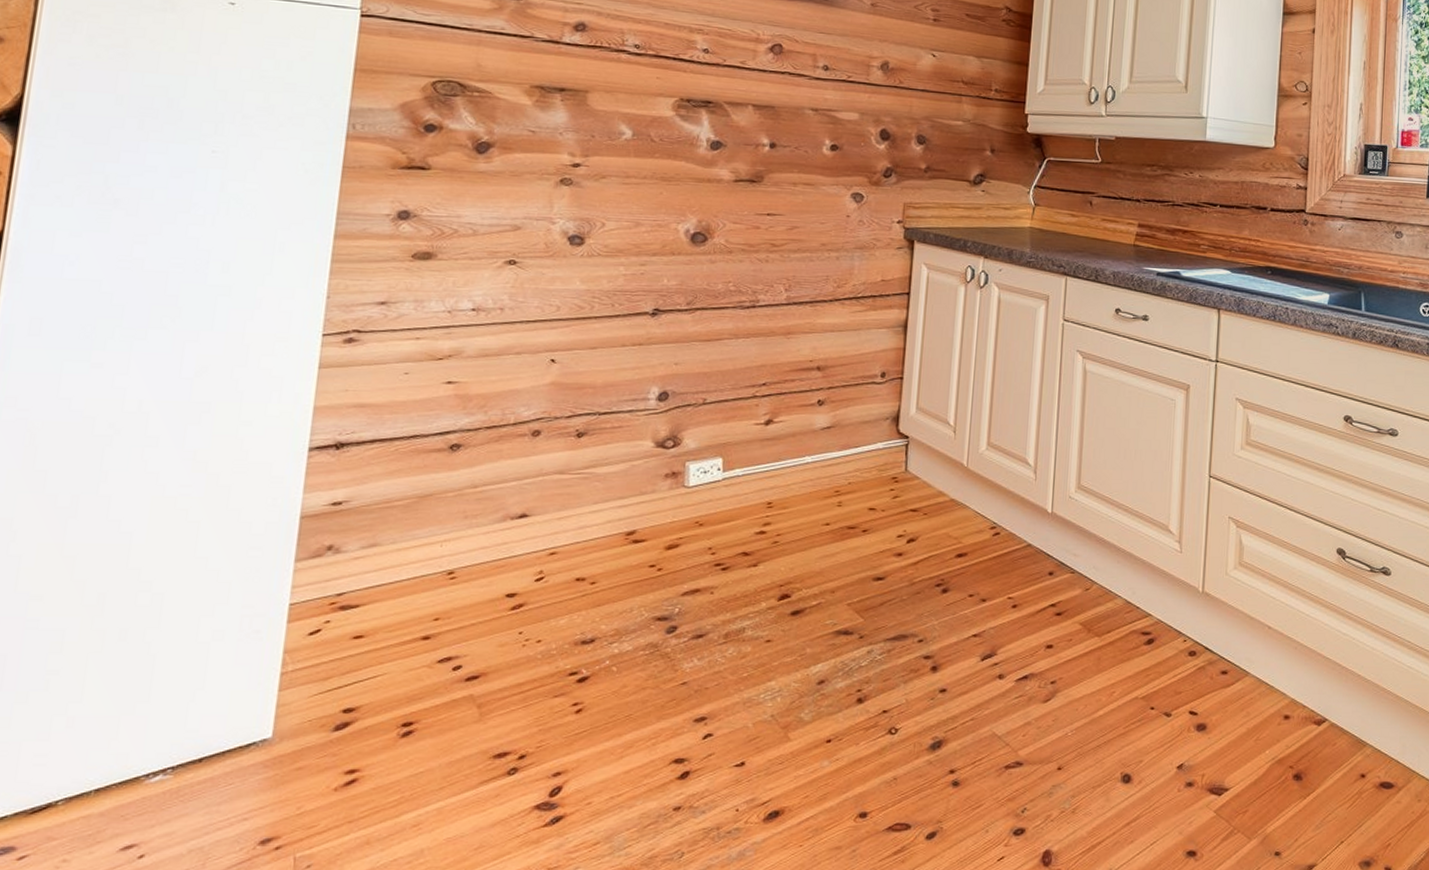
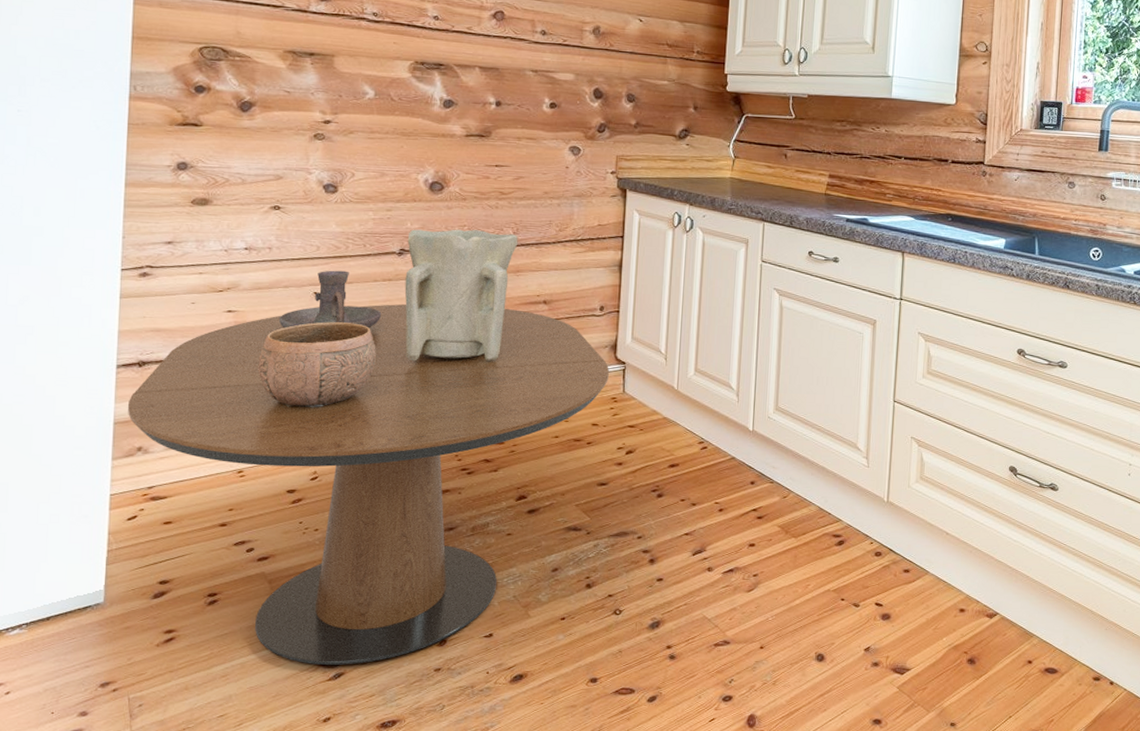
dining table: none [318,372,890,807] -> present [128,304,609,665]
bowl: none [479,393,621,495] -> present [258,322,376,408]
candle holder: none [507,333,629,402] -> present [278,270,382,329]
vase: none [655,286,791,439] -> present [404,229,518,361]

